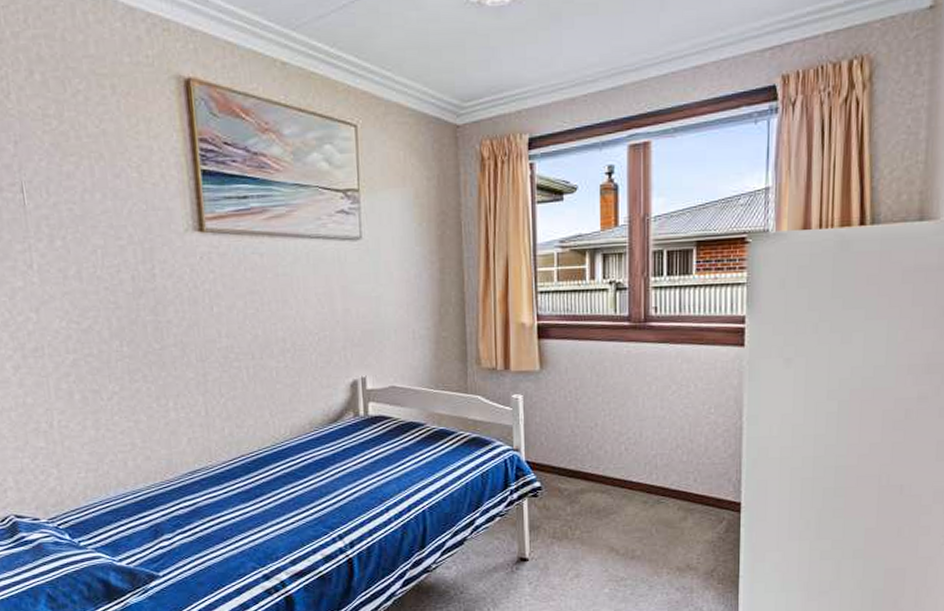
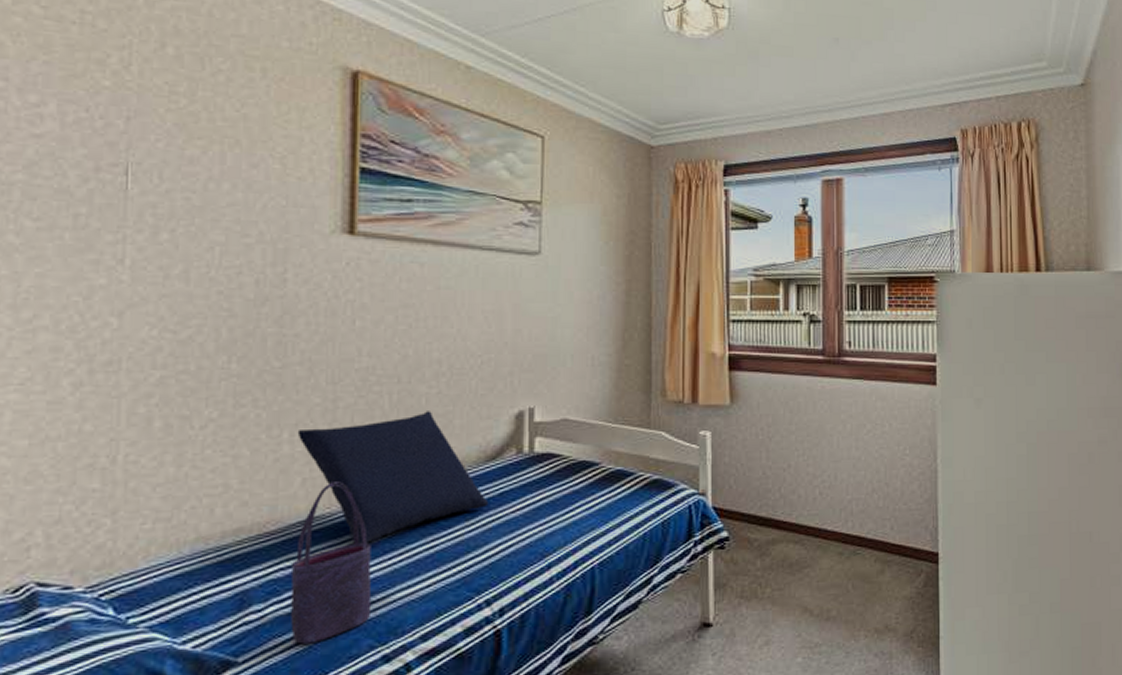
cushion: none [179,382,335,491] -> present [297,411,489,545]
tote bag: none [188,441,251,565] -> present [291,481,371,645]

